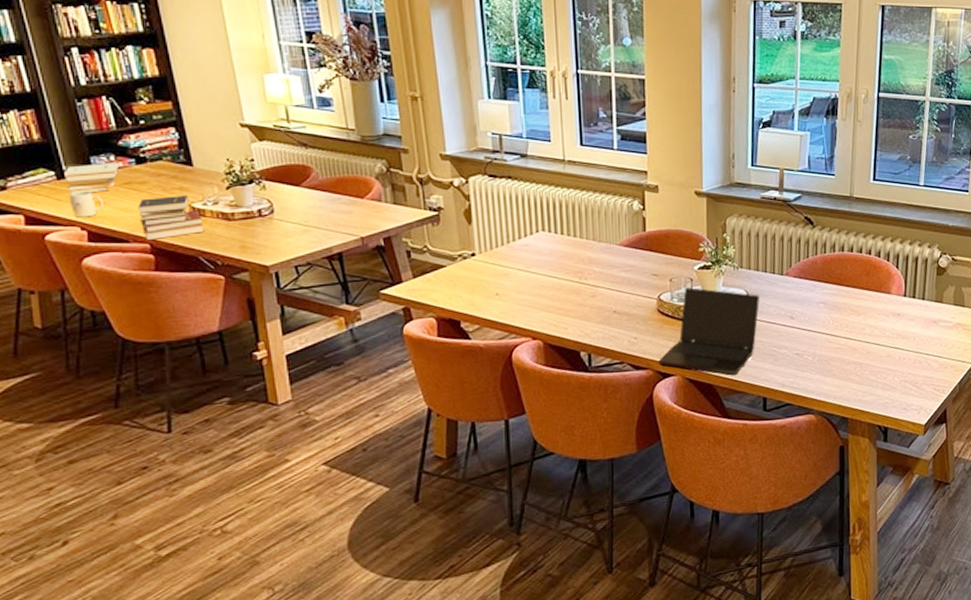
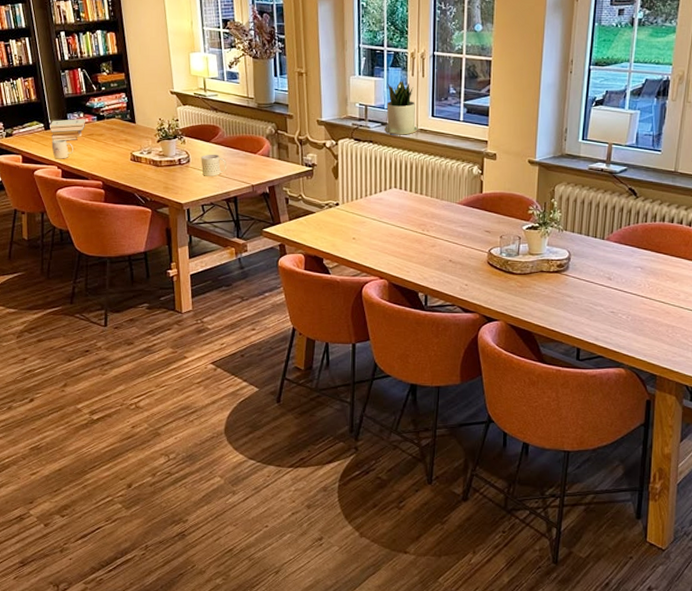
books: present [138,194,204,241] -> none [96,145,140,179]
mug: none [289,201,325,230] -> present [201,154,227,177]
planter: none [524,103,565,169] -> present [384,80,418,135]
laptop: present [659,287,760,375] -> none [486,244,580,325]

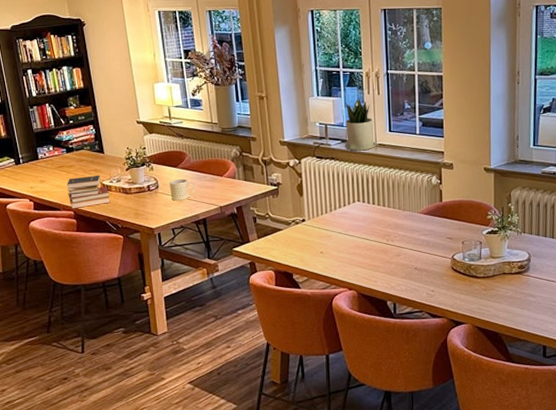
books: present [50,118,86,142] -> none [20,151,56,176]
mug: present [51,139,74,159] -> none [23,172,45,192]
books: none [96,145,140,179] -> present [67,175,110,209]

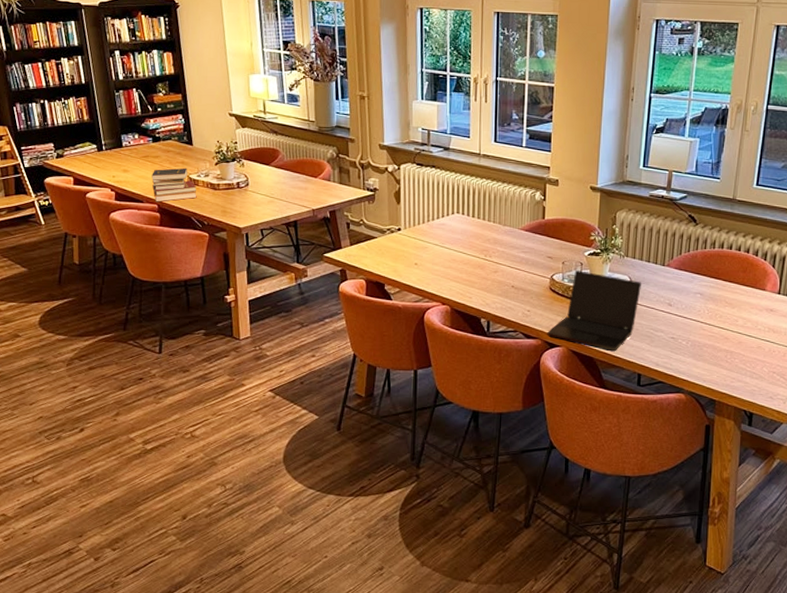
mug: present [169,178,194,201] -> none [260,177,286,200]
planter: present [345,98,377,151] -> none [447,105,481,161]
laptop: none [453,249,540,325] -> present [548,270,641,351]

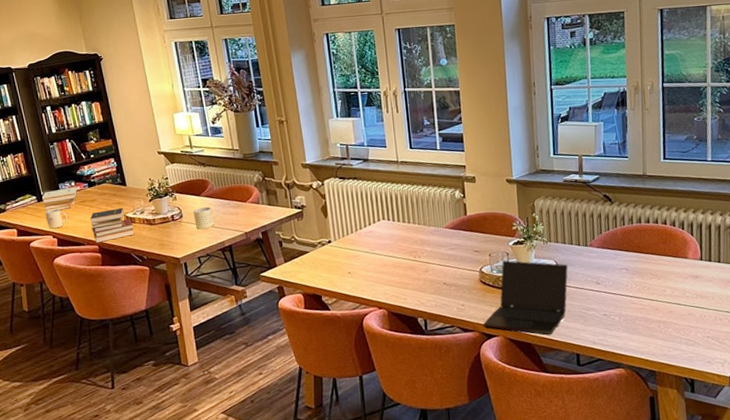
books: none [103,139,141,164] -> present [42,186,78,213]
mug: none [104,160,129,181] -> present [45,208,68,229]
mug: none [260,177,286,200] -> present [193,206,219,229]

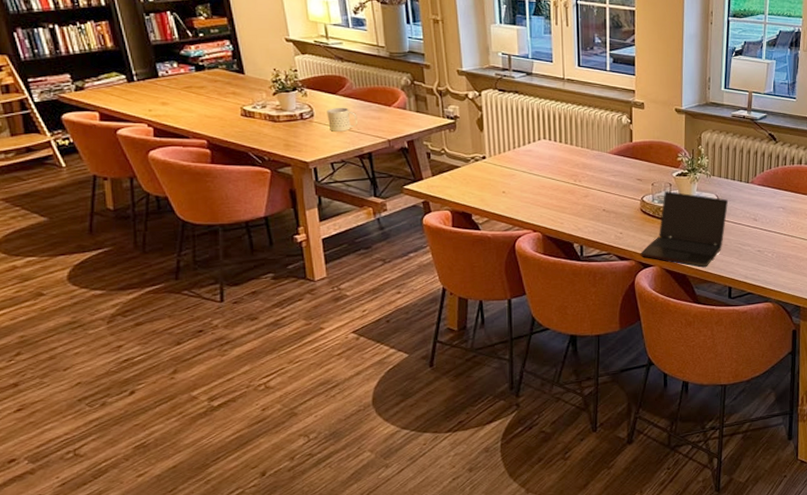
books: present [42,186,78,213] -> none [134,68,182,96]
mug: present [45,208,68,229] -> none [138,92,168,116]
books: present [90,207,135,244] -> none [197,98,254,138]

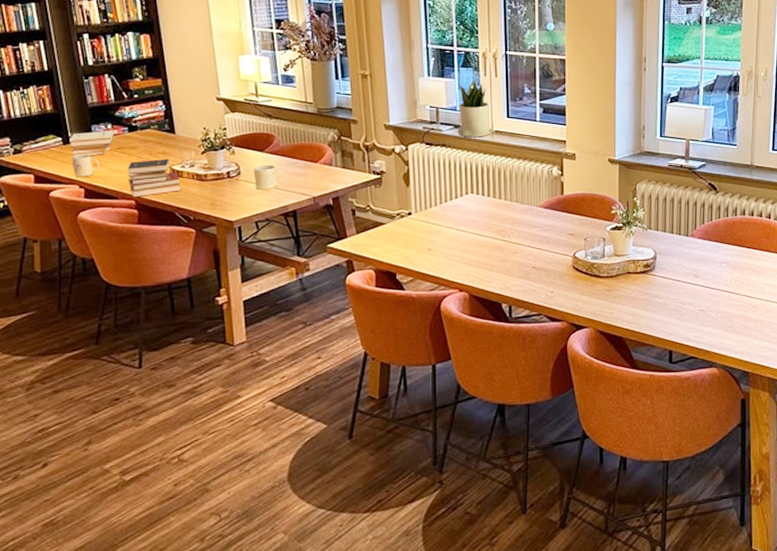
books: none [134,68,182,96] -> present [69,130,115,158]
mug: none [138,92,168,116] -> present [71,154,100,177]
books: none [197,98,254,138] -> present [127,158,181,198]
planter: none [530,29,565,85] -> present [458,81,493,138]
laptop: present [641,191,728,267] -> none [574,246,666,328]

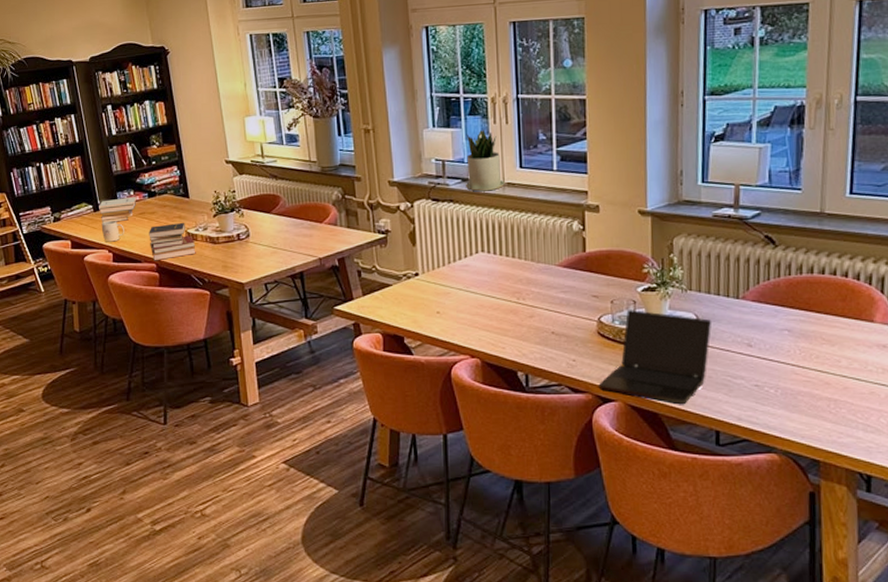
mug: present [253,164,283,190] -> none [261,226,290,251]
laptop: none [574,246,666,328] -> present [599,310,711,404]

